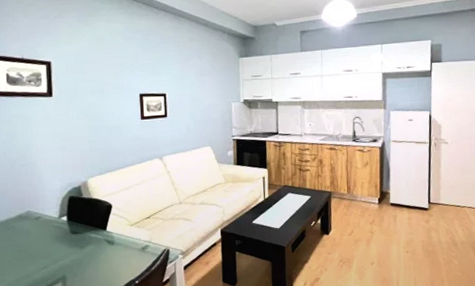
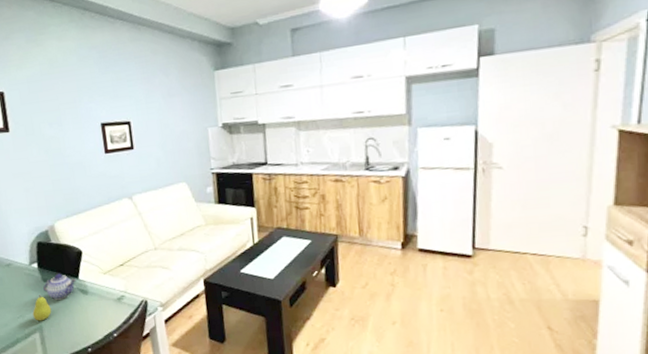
fruit: none [57,246,77,272] -> present [32,295,52,321]
teapot: none [69,225,105,251] -> present [42,273,77,300]

